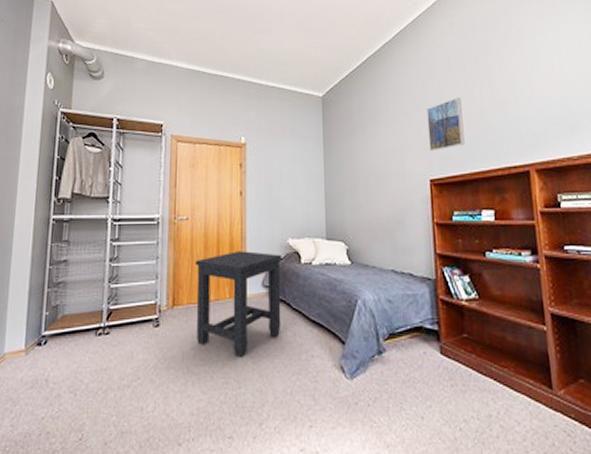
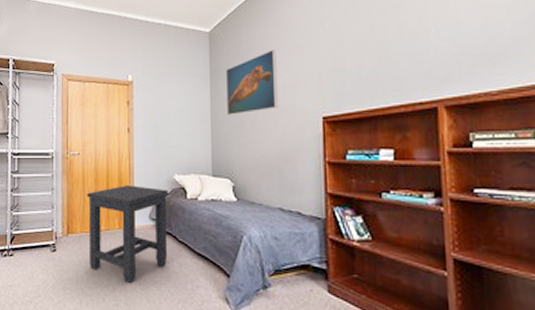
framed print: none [339,114,388,178] -> present [226,48,278,115]
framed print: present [426,98,465,152] -> none [321,29,363,88]

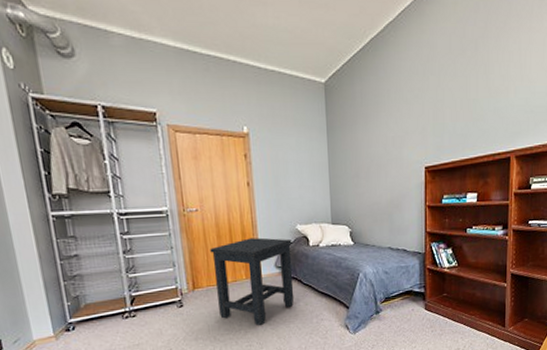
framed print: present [226,48,278,115] -> none [342,102,388,167]

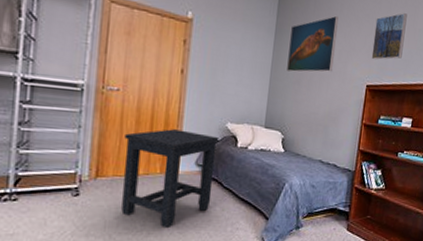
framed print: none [342,102,388,167] -> present [287,15,339,72]
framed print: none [426,86,458,140] -> present [371,13,407,60]

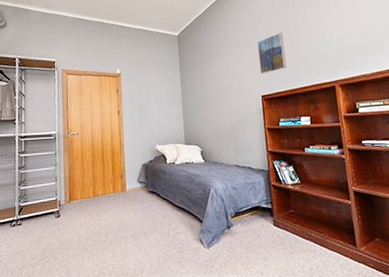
side table: present [121,129,219,229] -> none [86,156,154,238]
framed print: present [287,15,339,72] -> none [192,47,230,97]

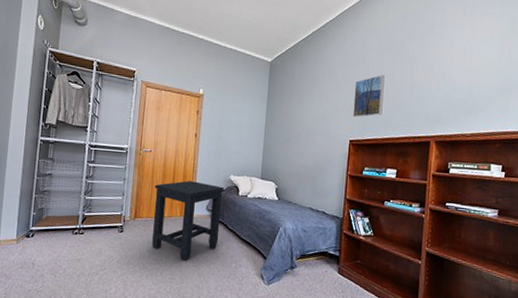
side table: none [86,156,154,238] -> present [152,181,224,262]

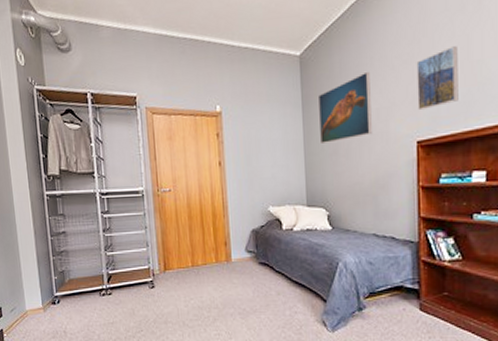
side table: present [152,181,224,262] -> none [181,219,266,314]
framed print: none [278,82,321,132] -> present [319,71,372,143]

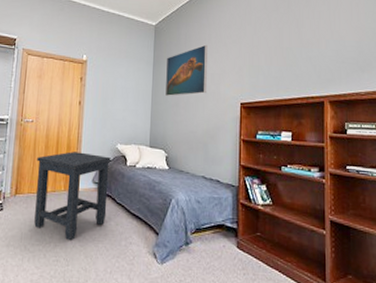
side table: none [181,219,266,314] -> present [34,152,111,241]
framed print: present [416,46,459,111] -> none [242,35,272,80]

